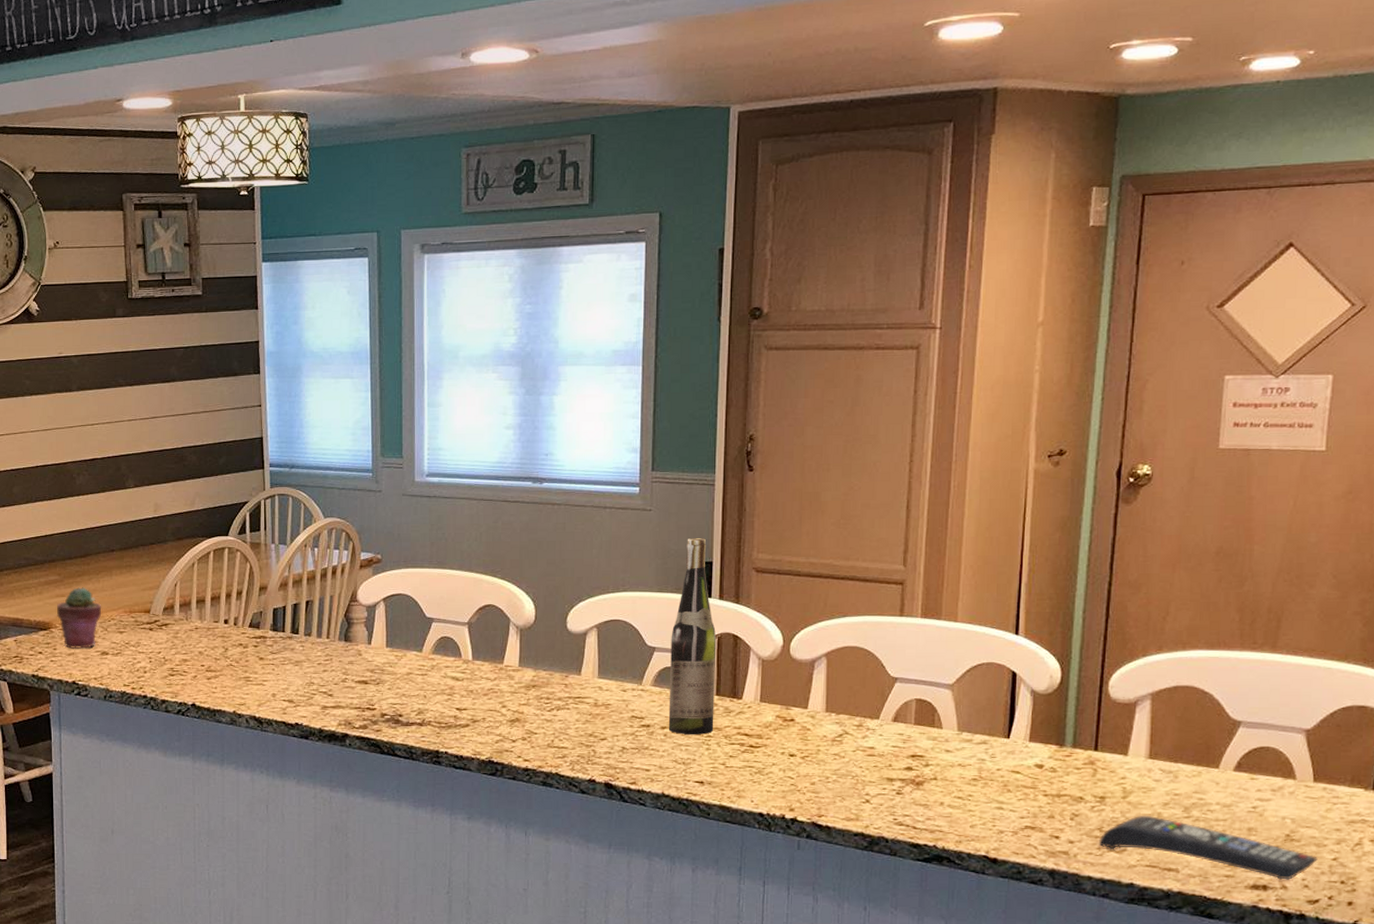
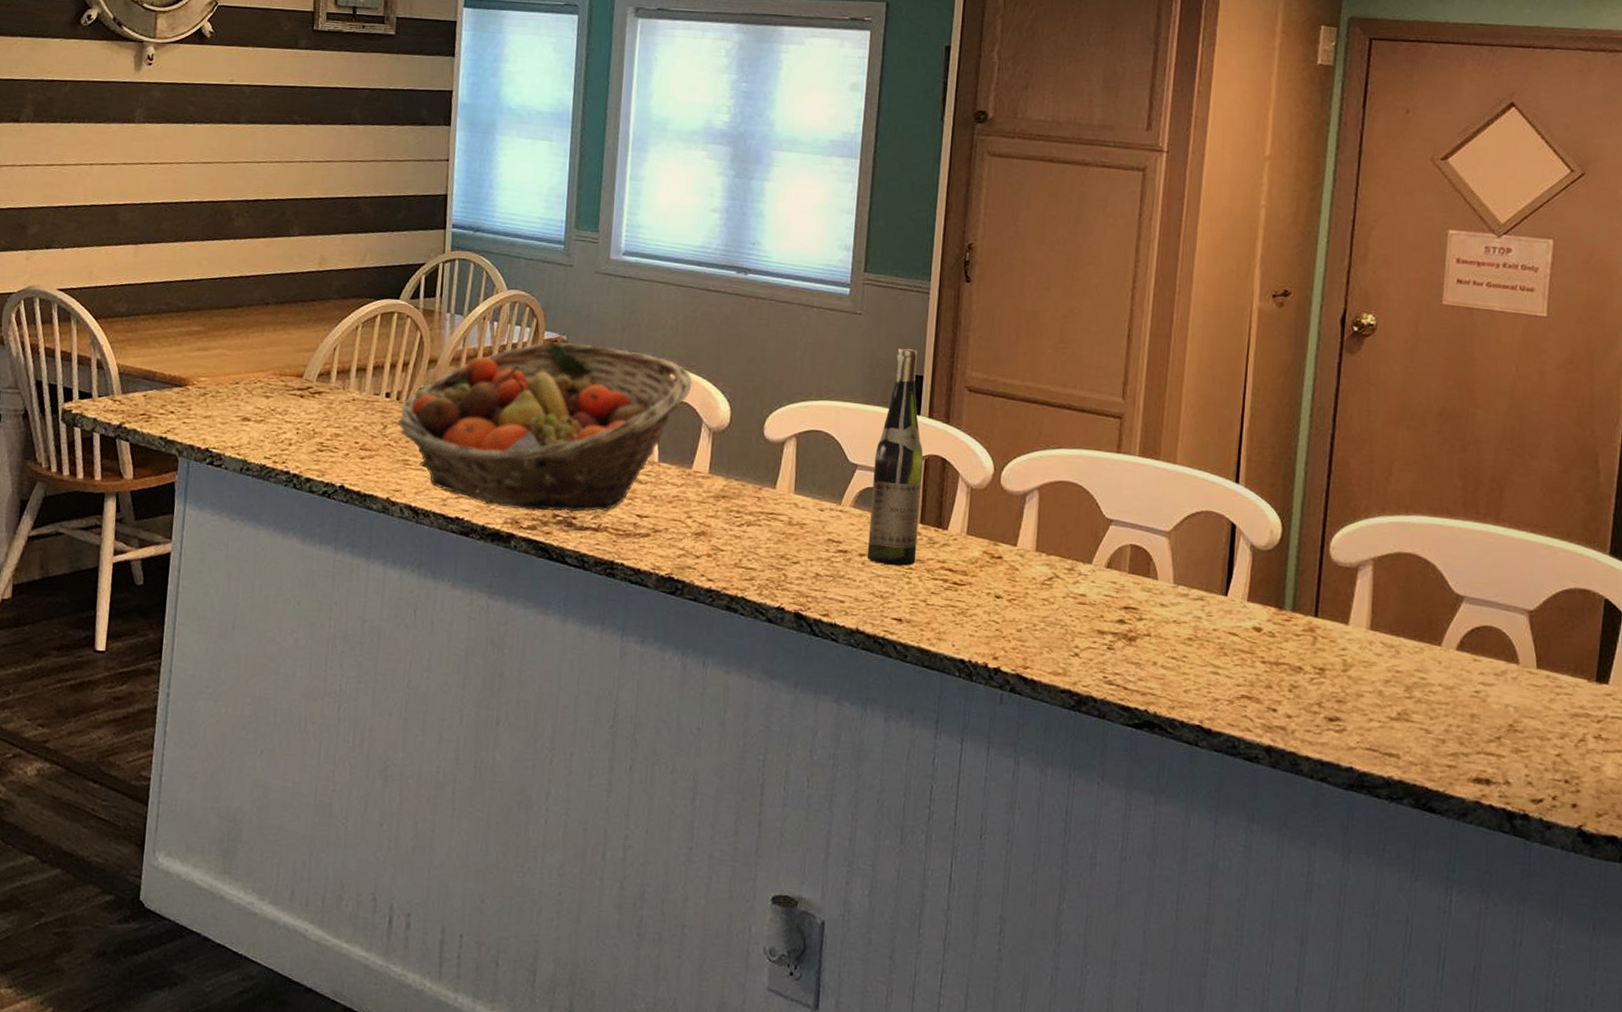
potted succulent: present [56,587,102,649] -> none [195,342,249,412]
fruit basket: none [237,560,498,712] -> present [398,341,693,512]
remote control: present [1098,815,1318,880] -> none [1317,691,1541,775]

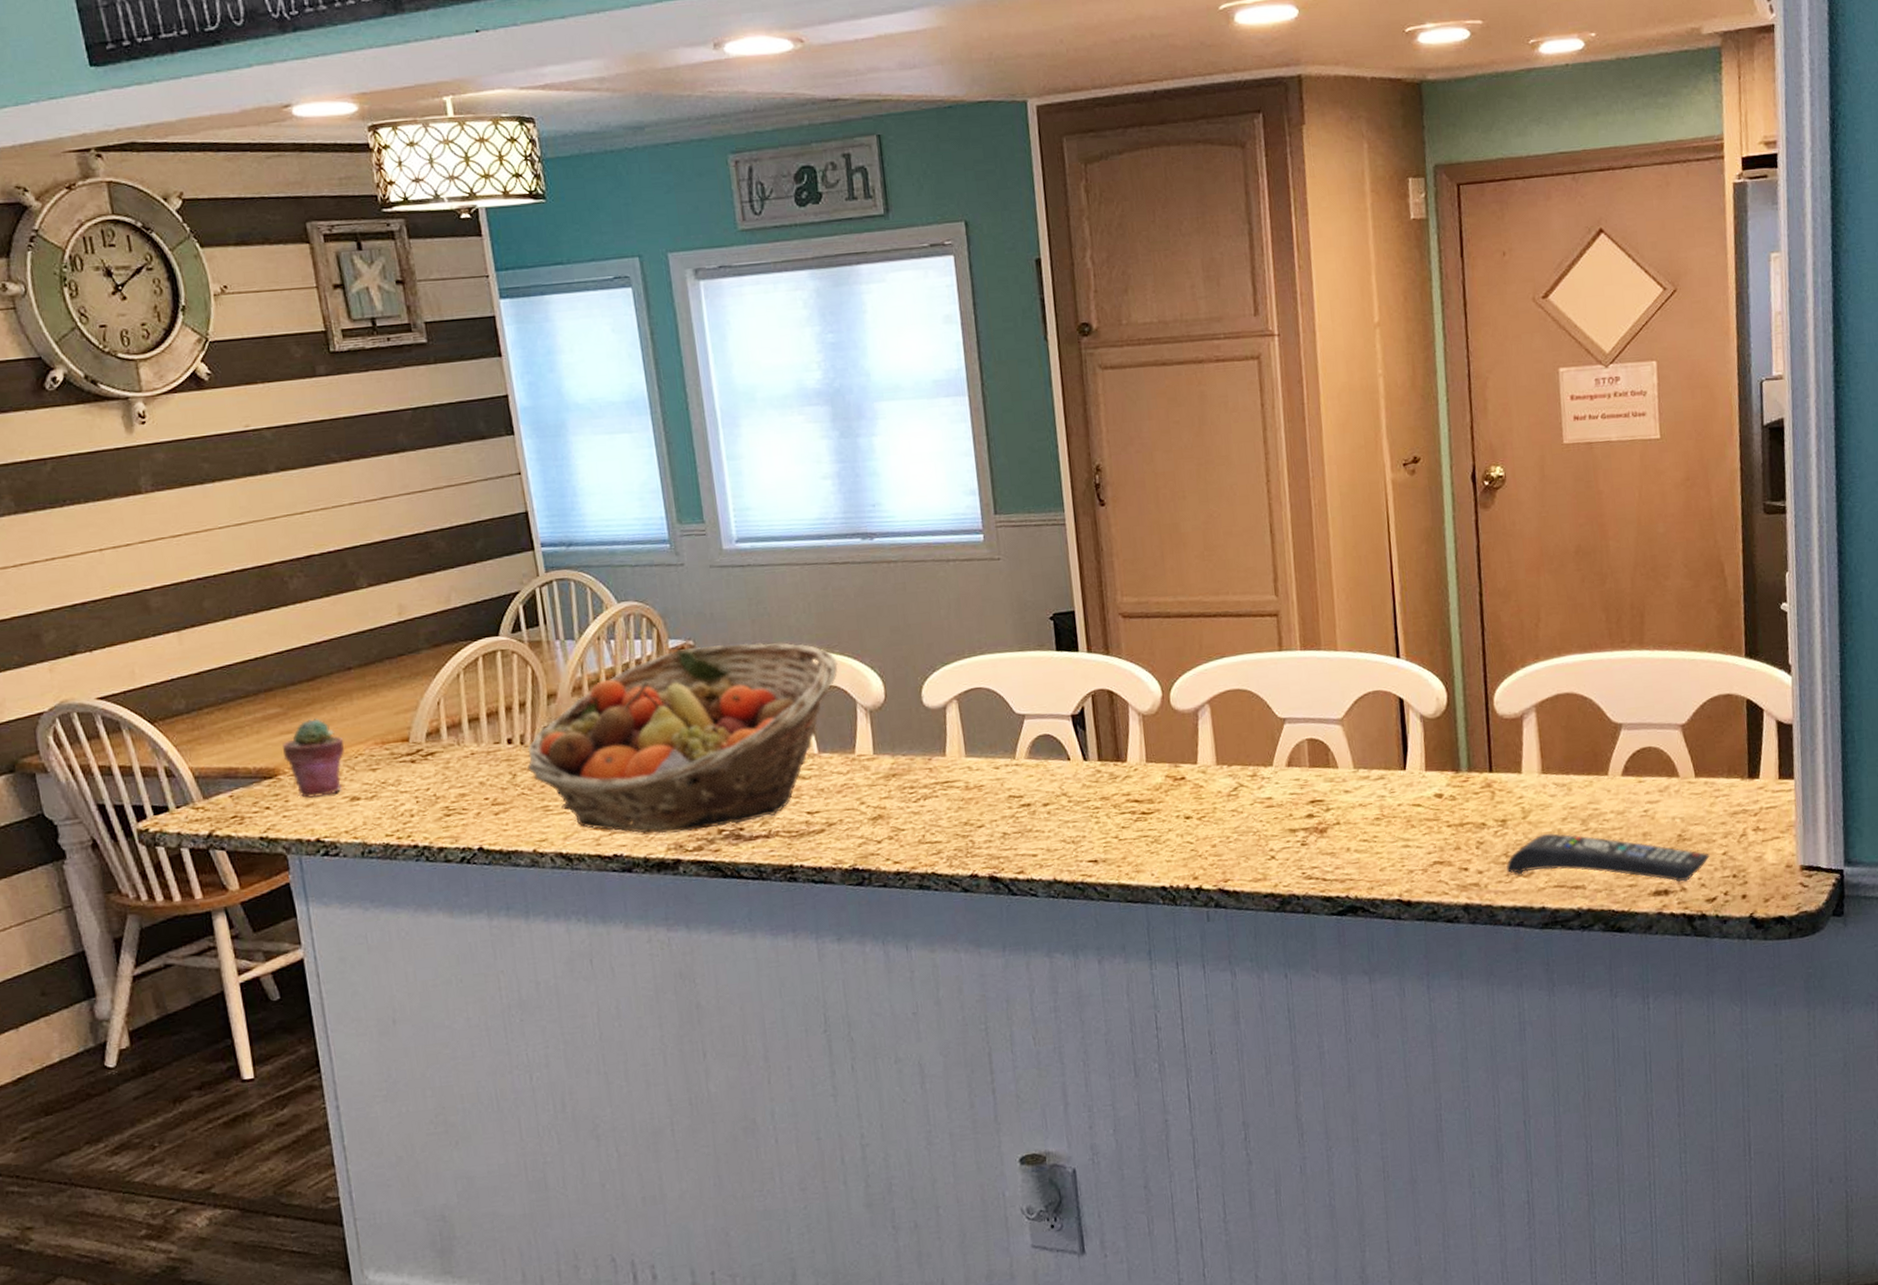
potted succulent: none [195,342,249,412] -> present [282,718,345,798]
wine bottle: present [867,348,924,566] -> none [1040,585,1101,810]
remote control: none [1317,691,1541,775] -> present [1506,832,1710,882]

